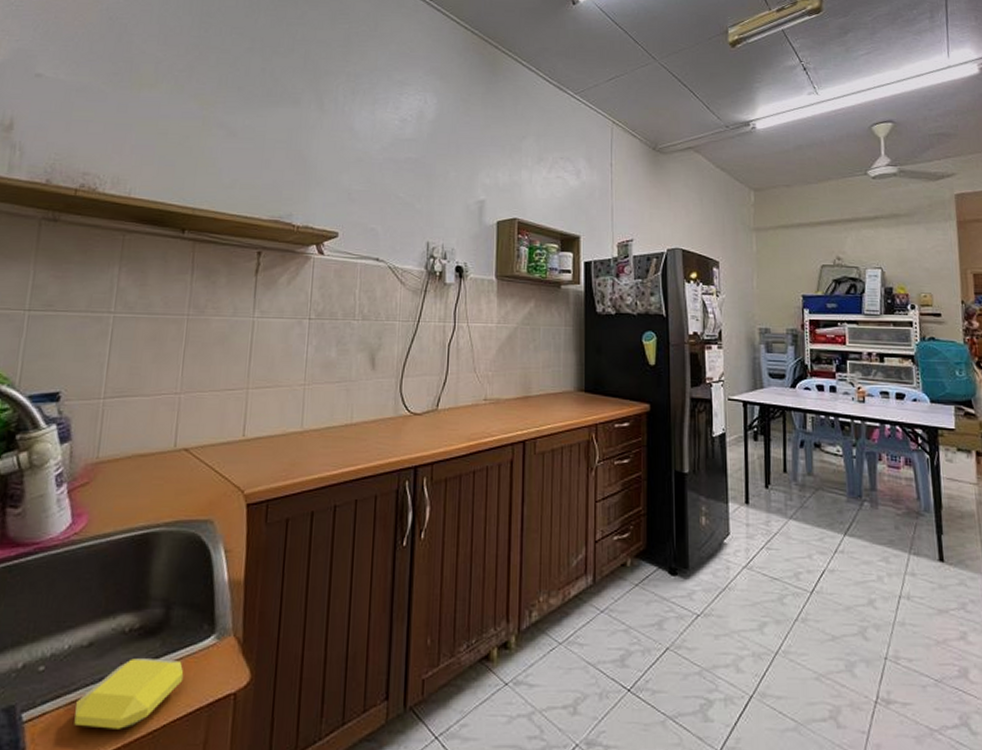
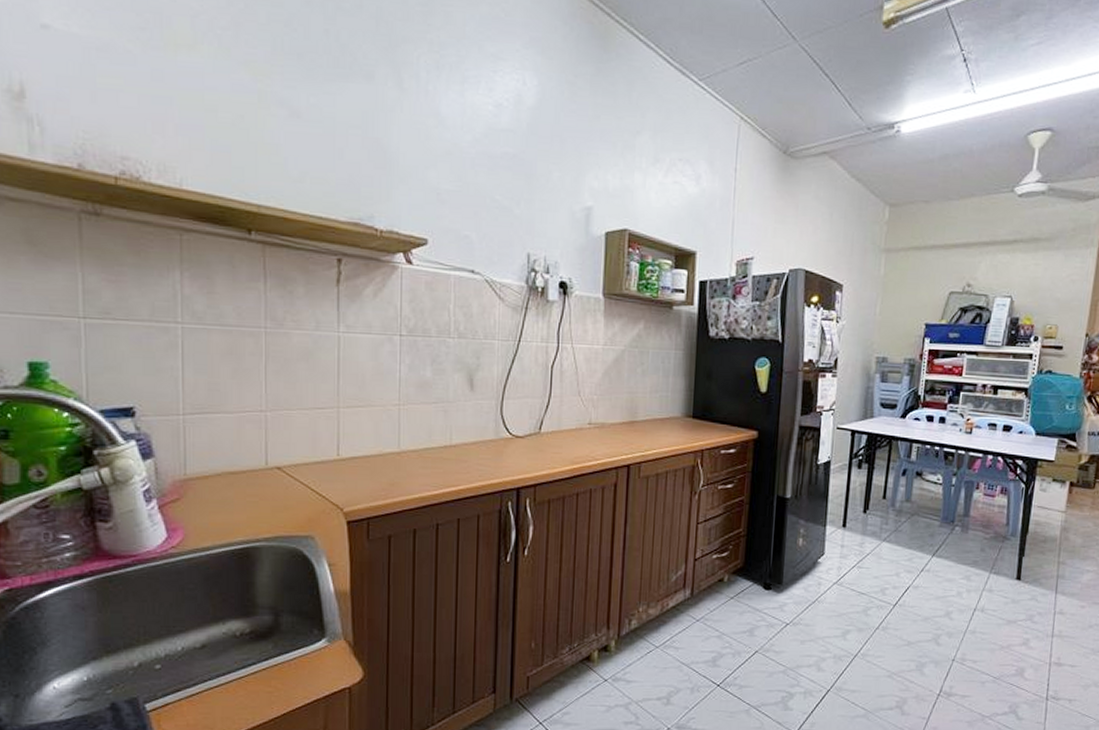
soap bar: present [74,658,184,729] -> none [197,658,299,717]

